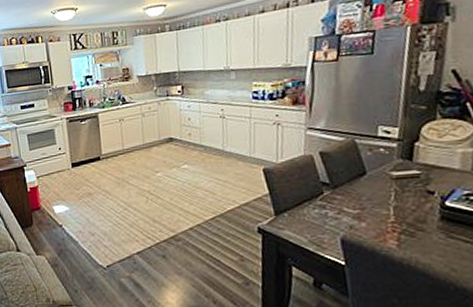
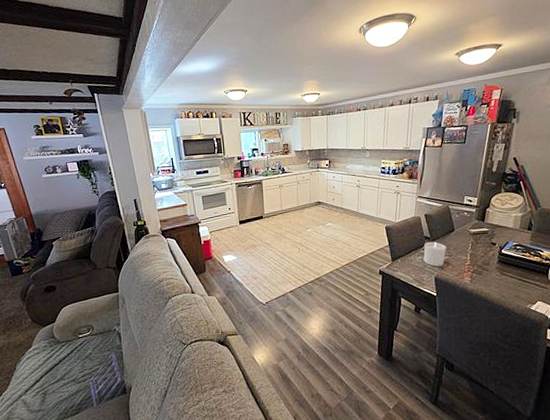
candle: none [321,189,356,224] -> present [423,242,446,266]

